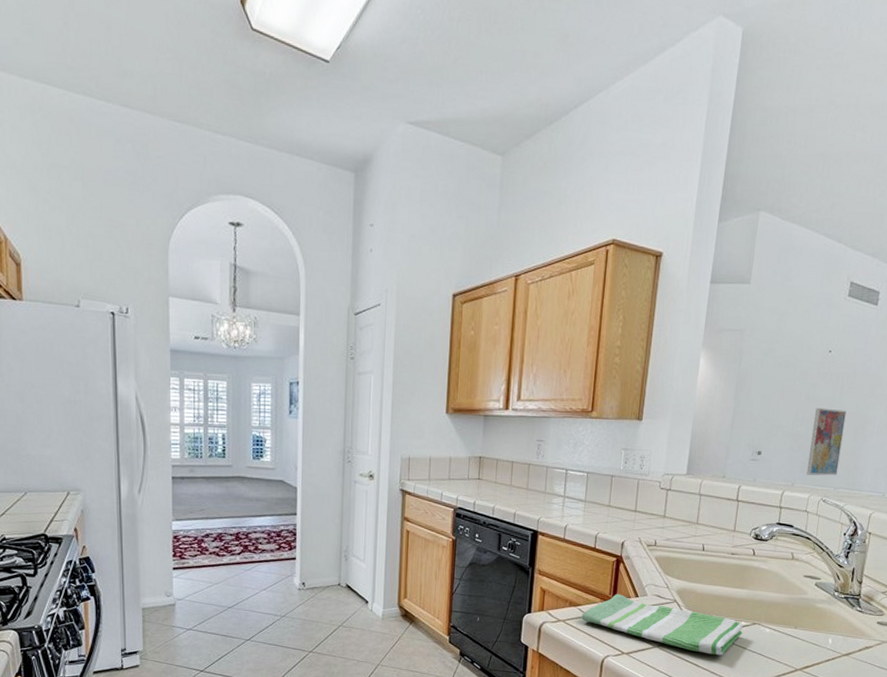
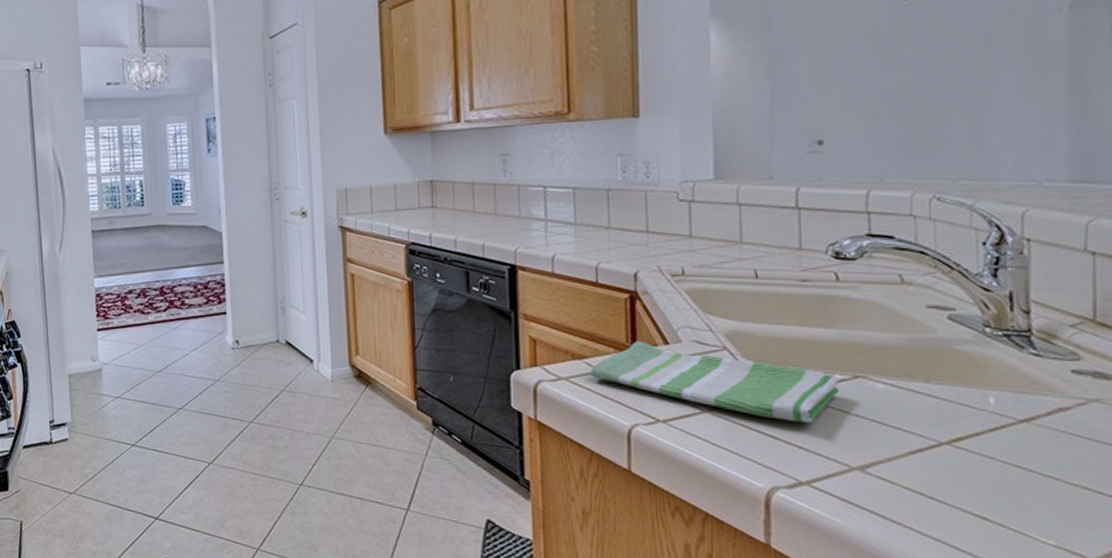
wall art: present [806,407,847,476] -> none [898,73,953,166]

